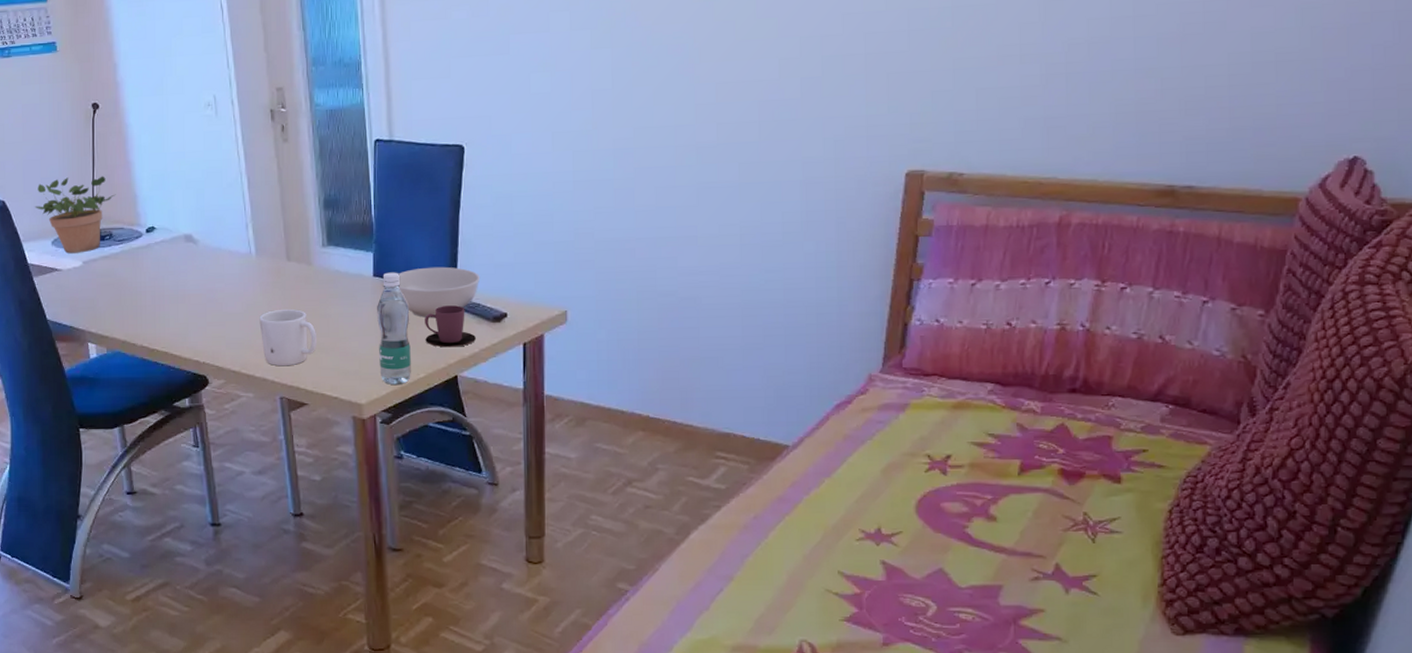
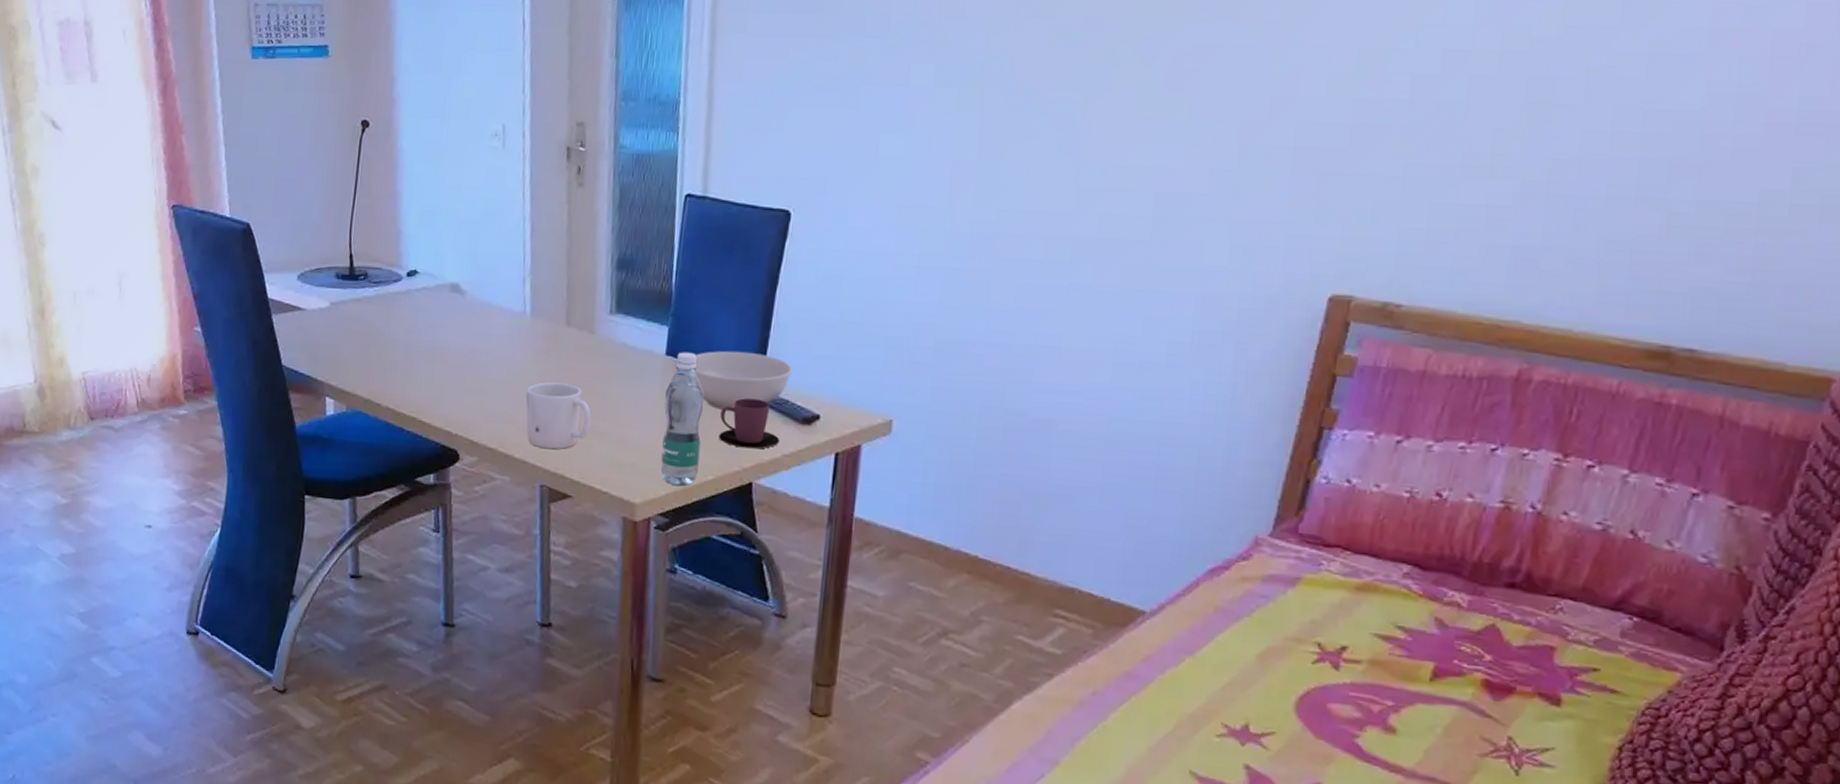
potted plant: present [35,176,116,254] -> none [282,203,377,293]

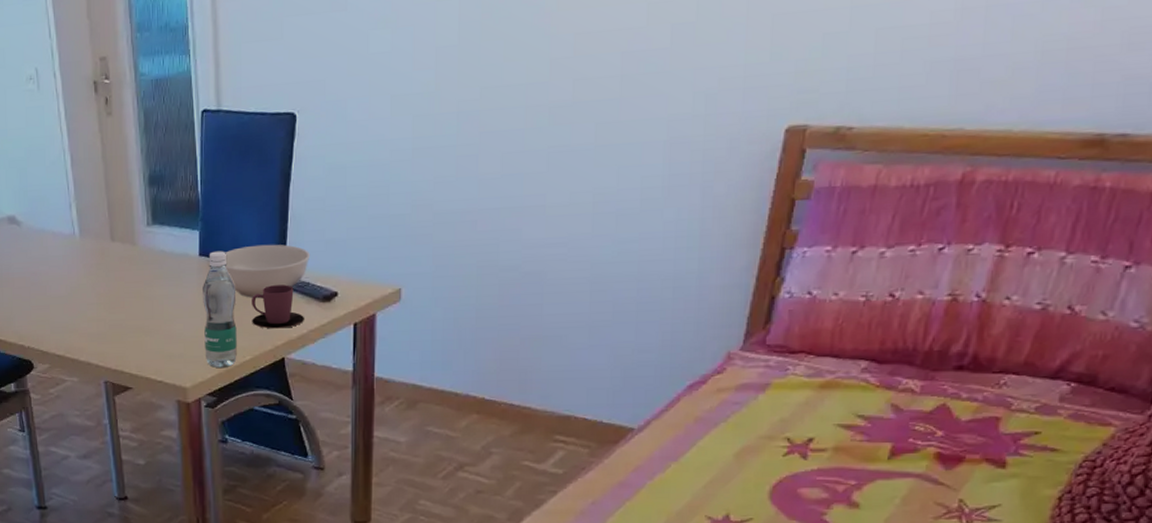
mug: present [525,381,592,450] -> none [83,291,142,350]

